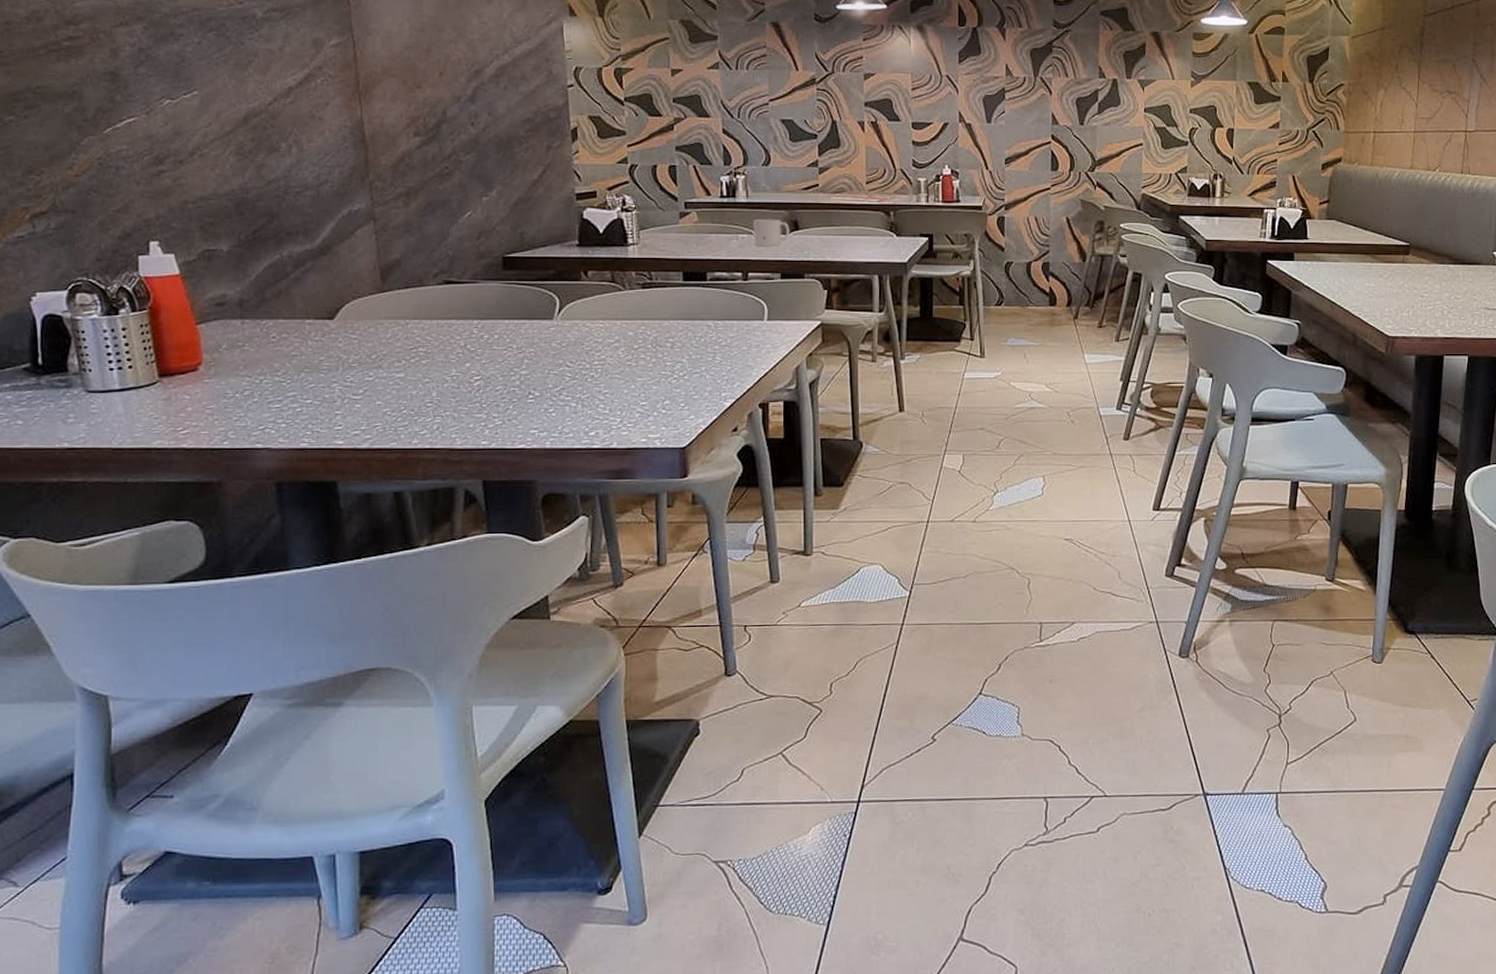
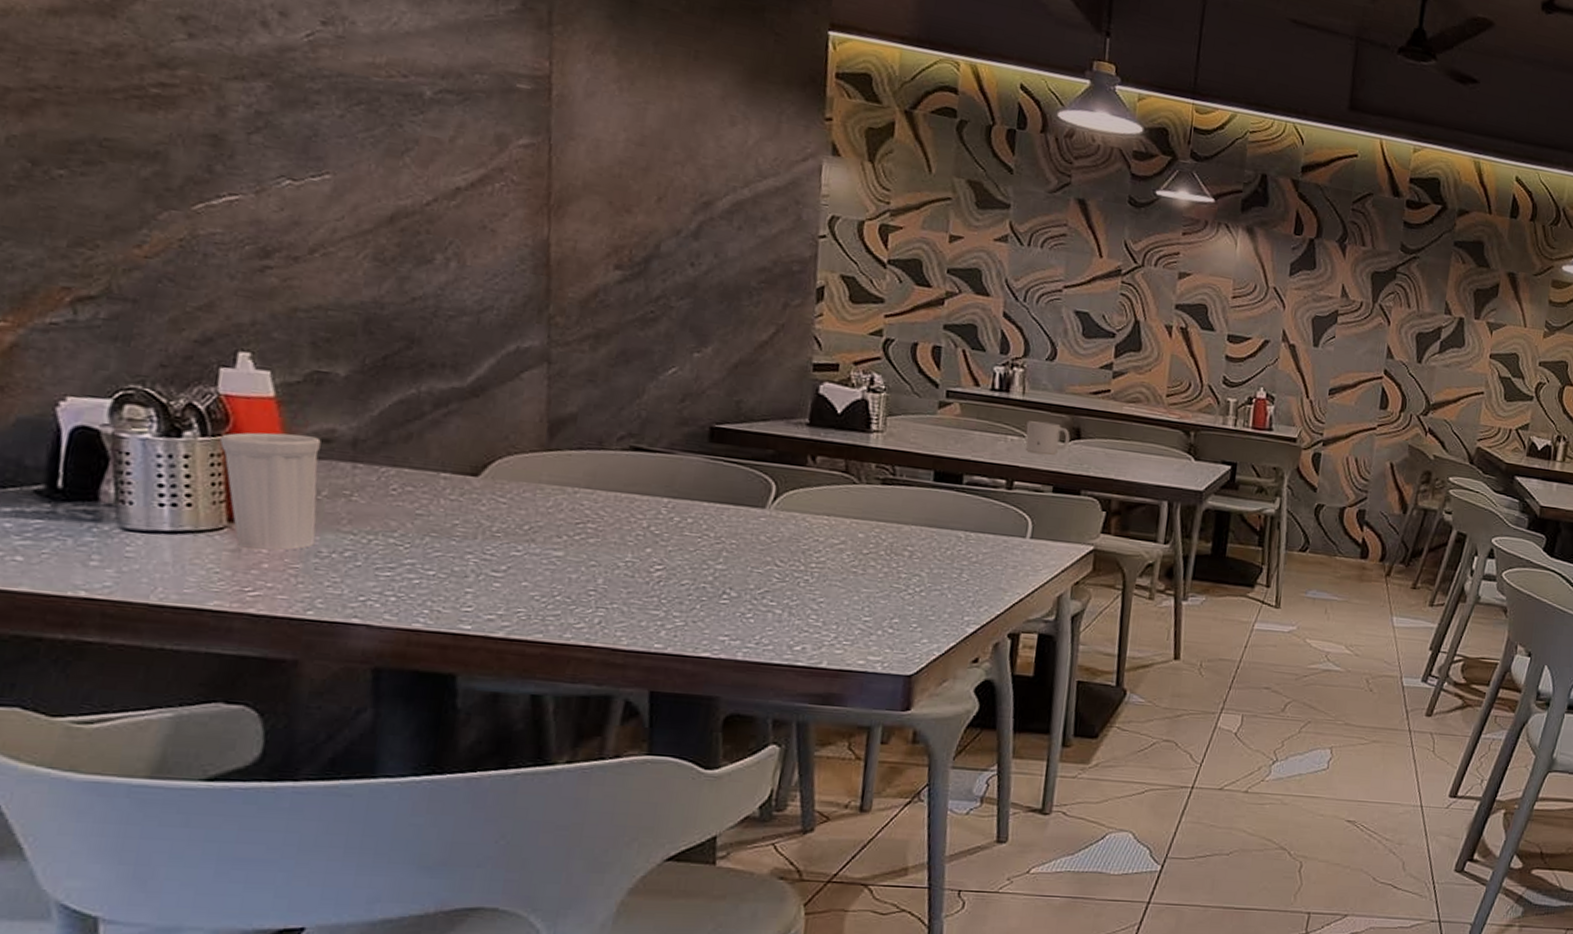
cup: none [145,301,222,398] -> present [219,432,321,551]

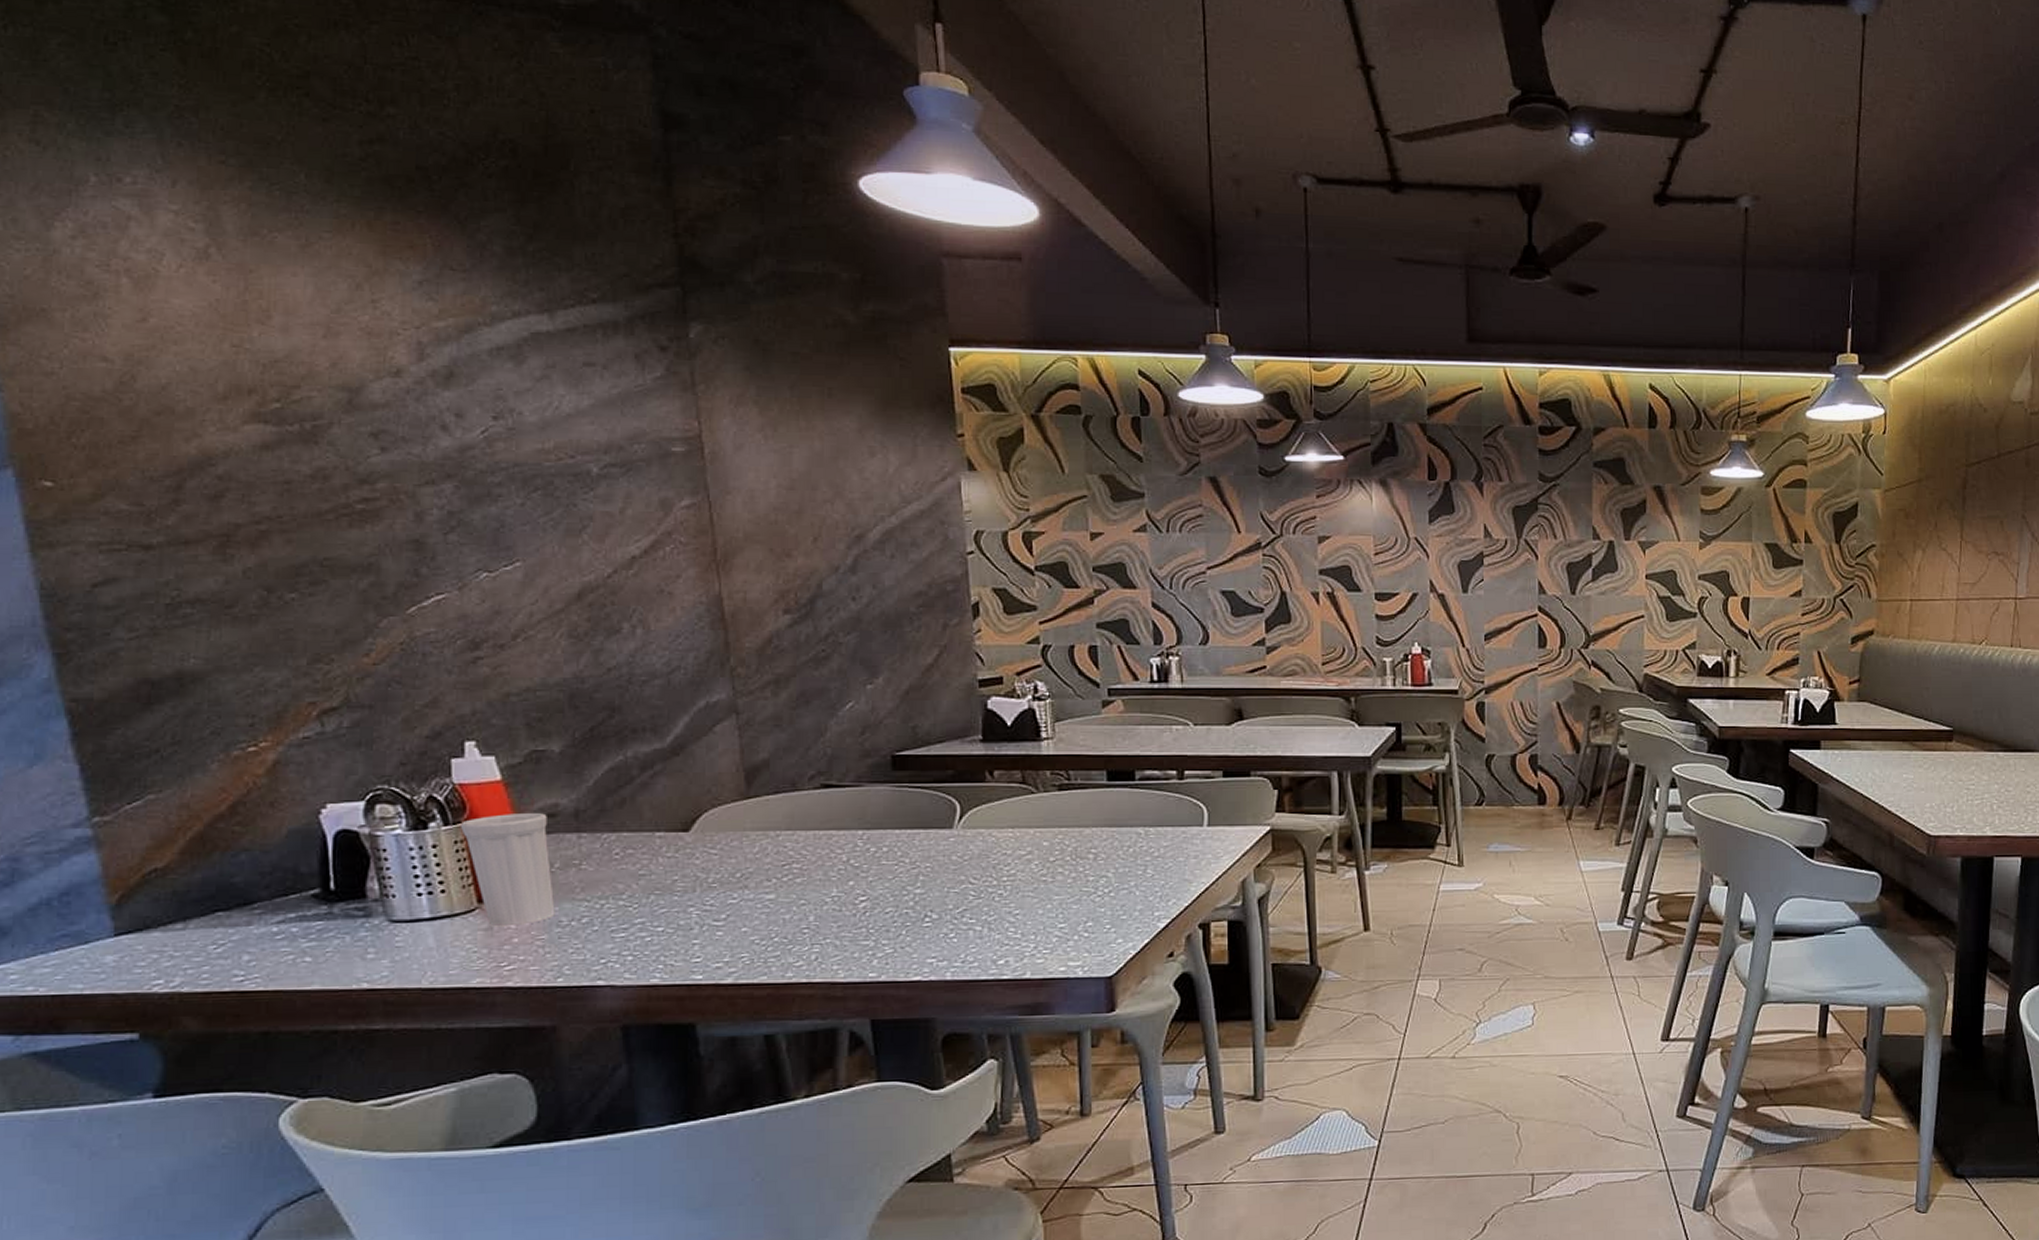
mug: present [1025,420,1070,456] -> none [1189,707,1233,741]

